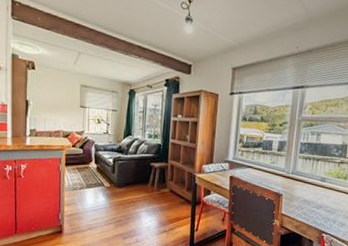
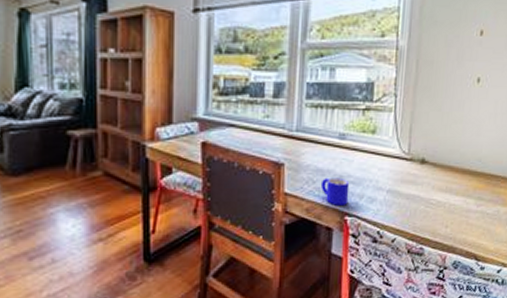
mug: none [306,206,327,226] -> present [320,177,350,206]

